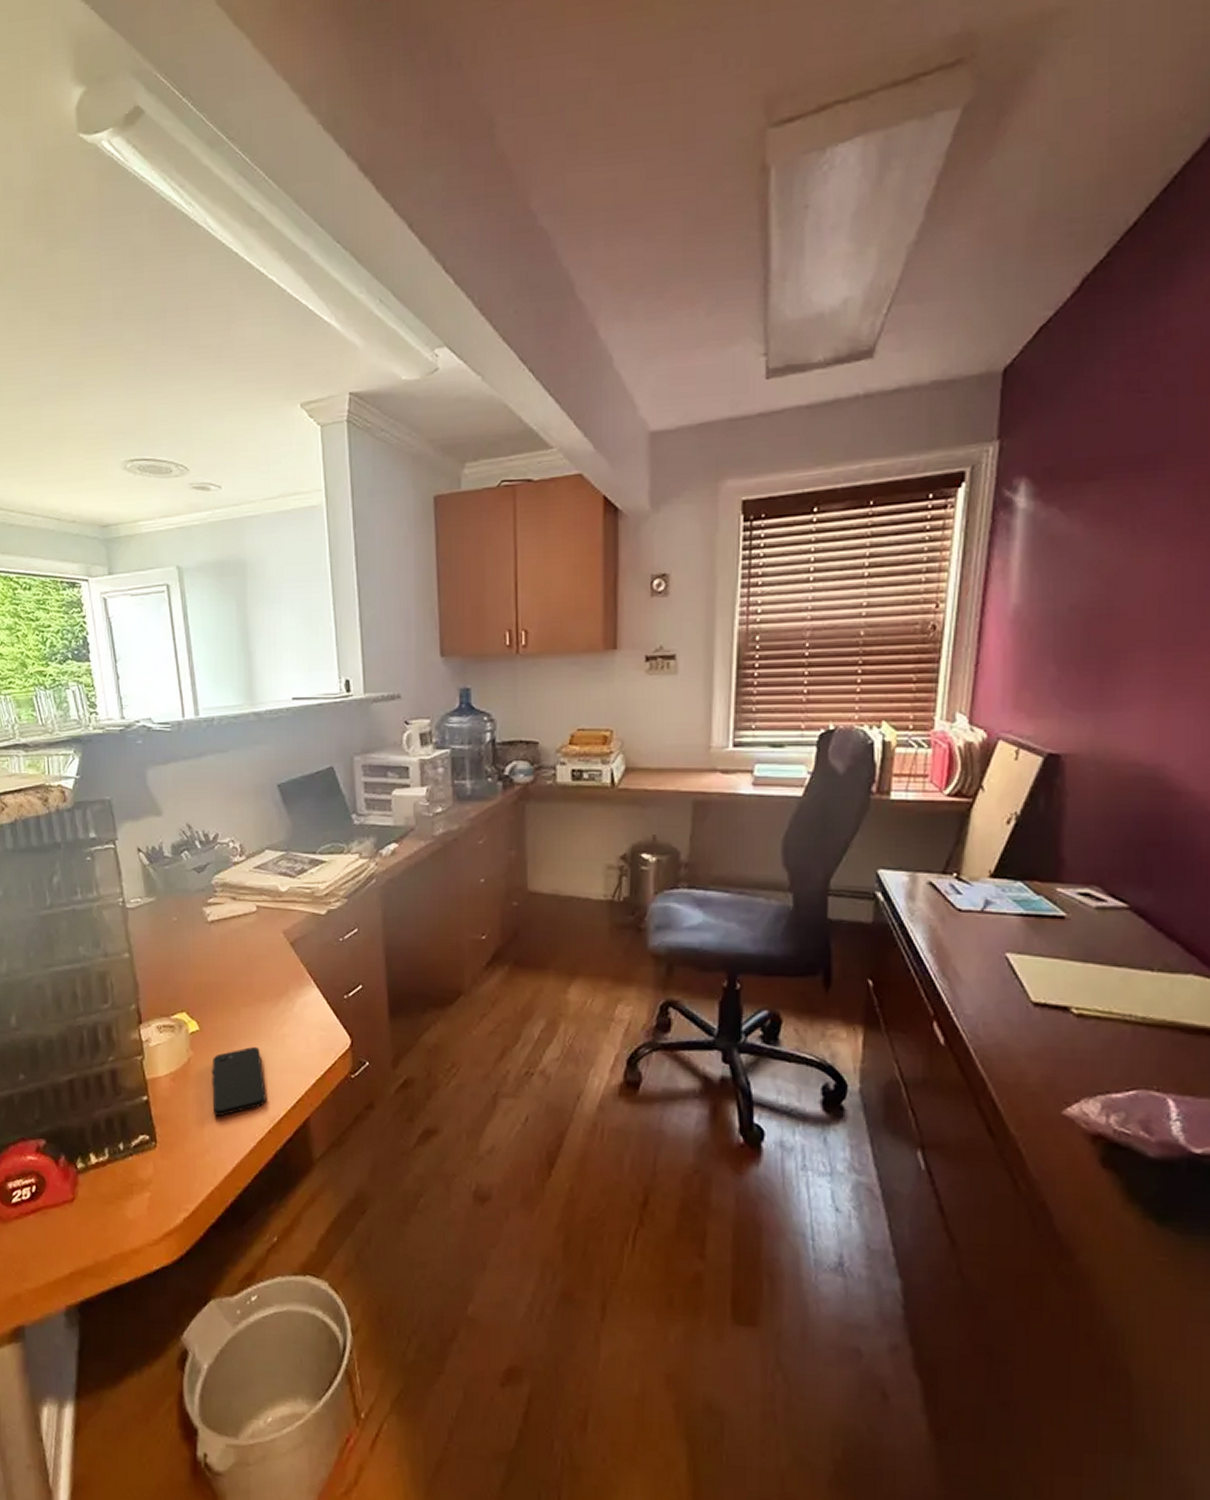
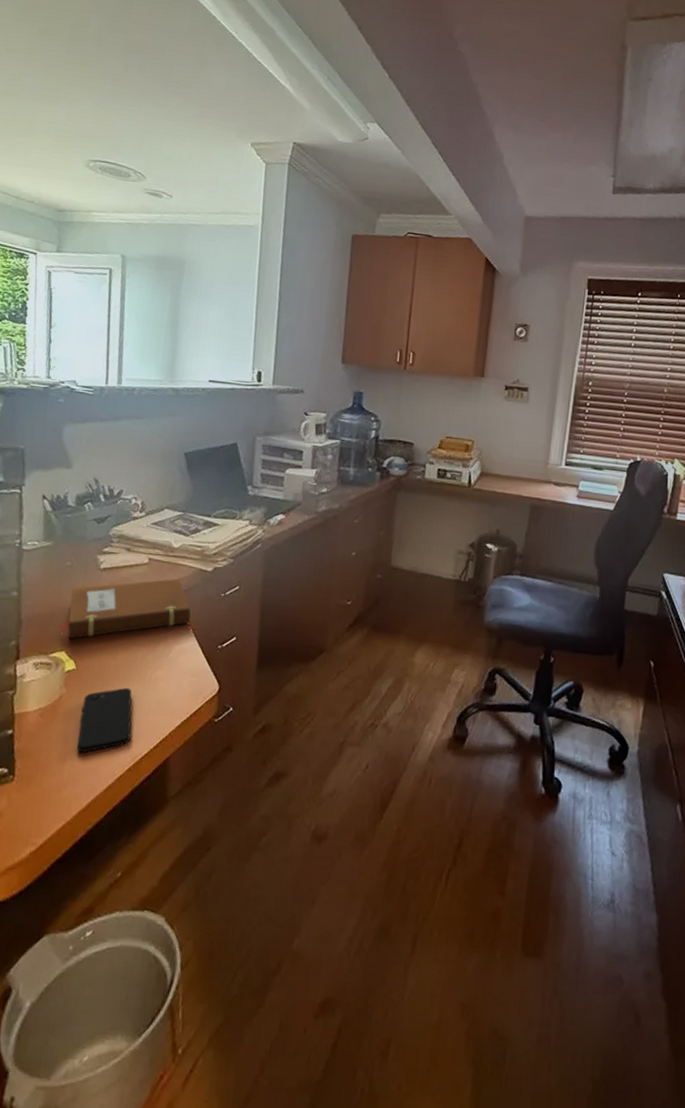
notebook: none [178,925,311,999] -> present [61,578,191,639]

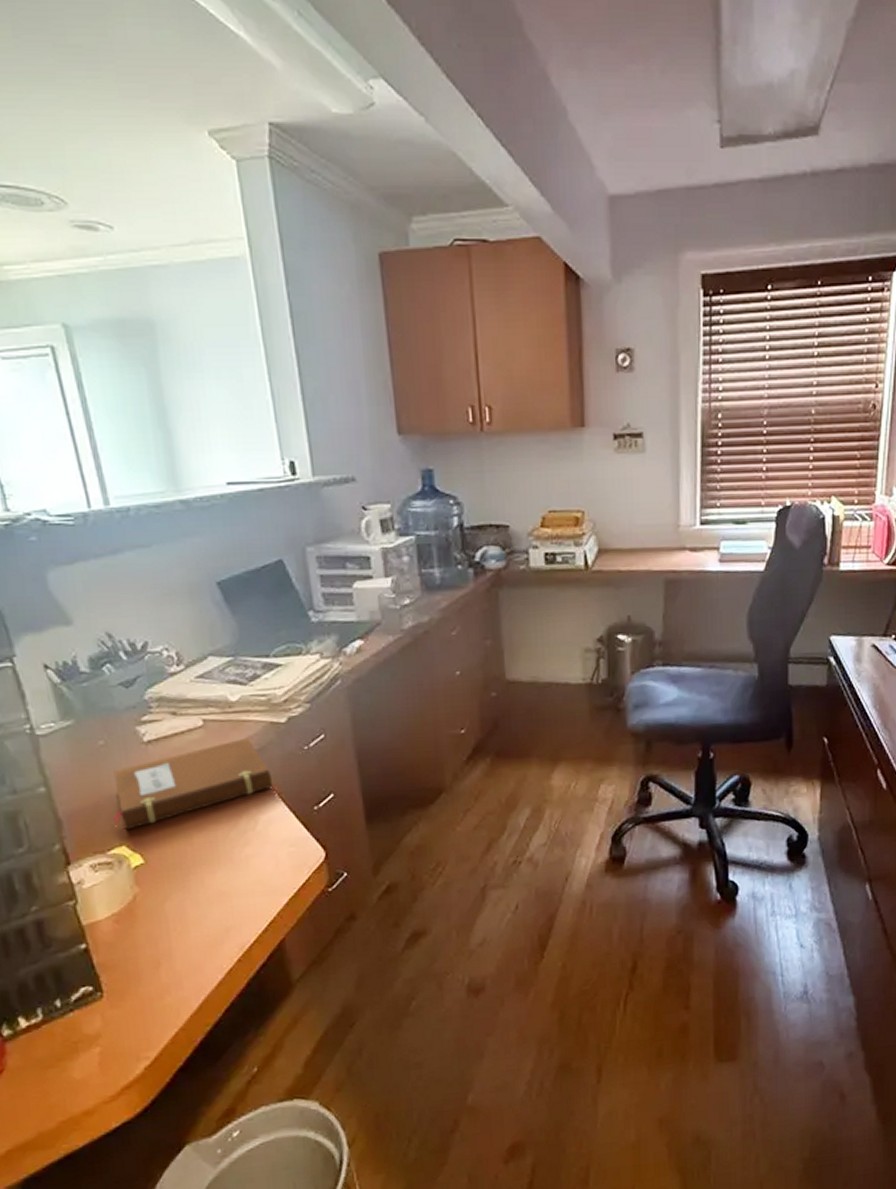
smartphone: present [76,687,132,753] -> none [164,872,233,953]

